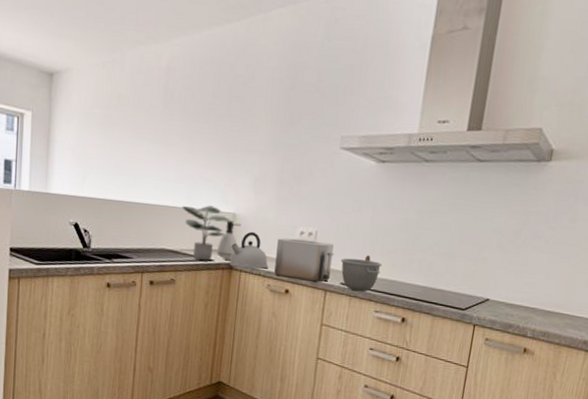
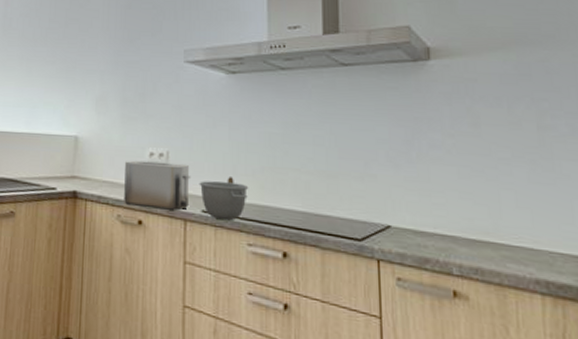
potted plant: present [182,205,234,261] -> none [21,129,76,190]
soap dispenser: present [217,221,241,260] -> none [59,145,84,188]
kettle: present [229,231,269,270] -> none [73,155,117,198]

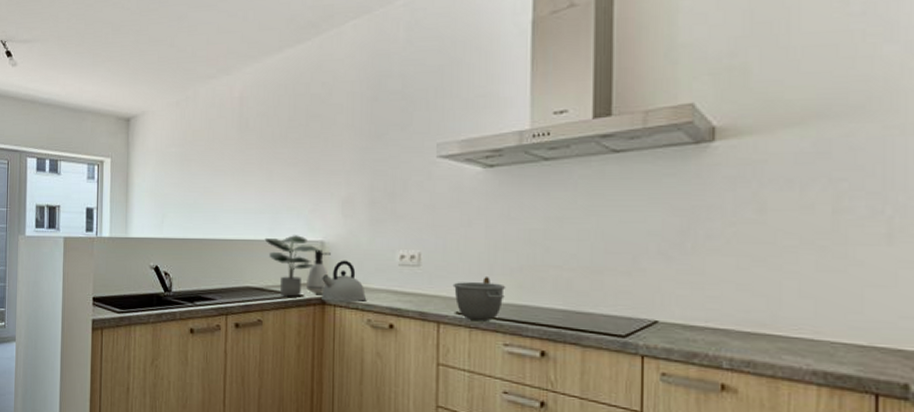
potted plant: none [21,129,76,190] -> present [264,235,322,297]
soap dispenser: none [59,145,84,188] -> present [306,251,331,294]
kettle: none [73,155,117,198] -> present [320,260,367,303]
toaster: present [124,160,192,212] -> none [374,264,445,314]

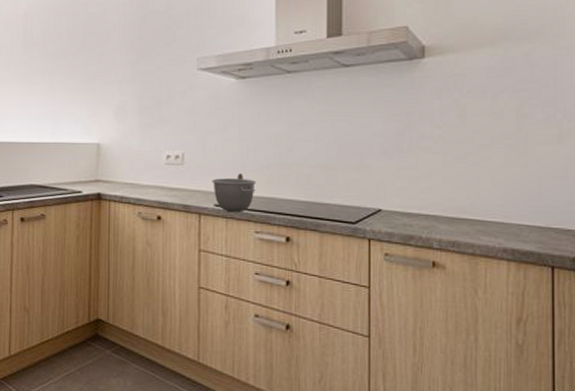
potted plant: present [264,235,322,297] -> none [47,138,99,193]
soap dispenser: present [306,251,331,294] -> none [85,152,106,190]
kettle: present [320,260,367,303] -> none [97,160,138,197]

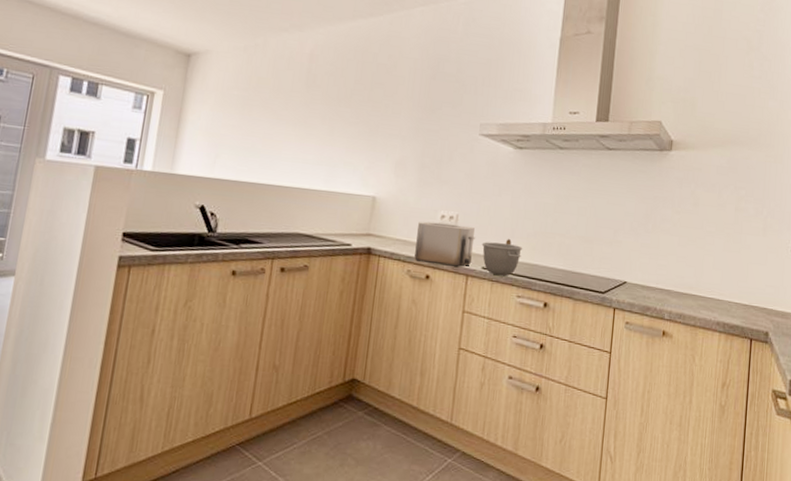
toaster: none [144,163,205,207] -> present [414,221,476,268]

